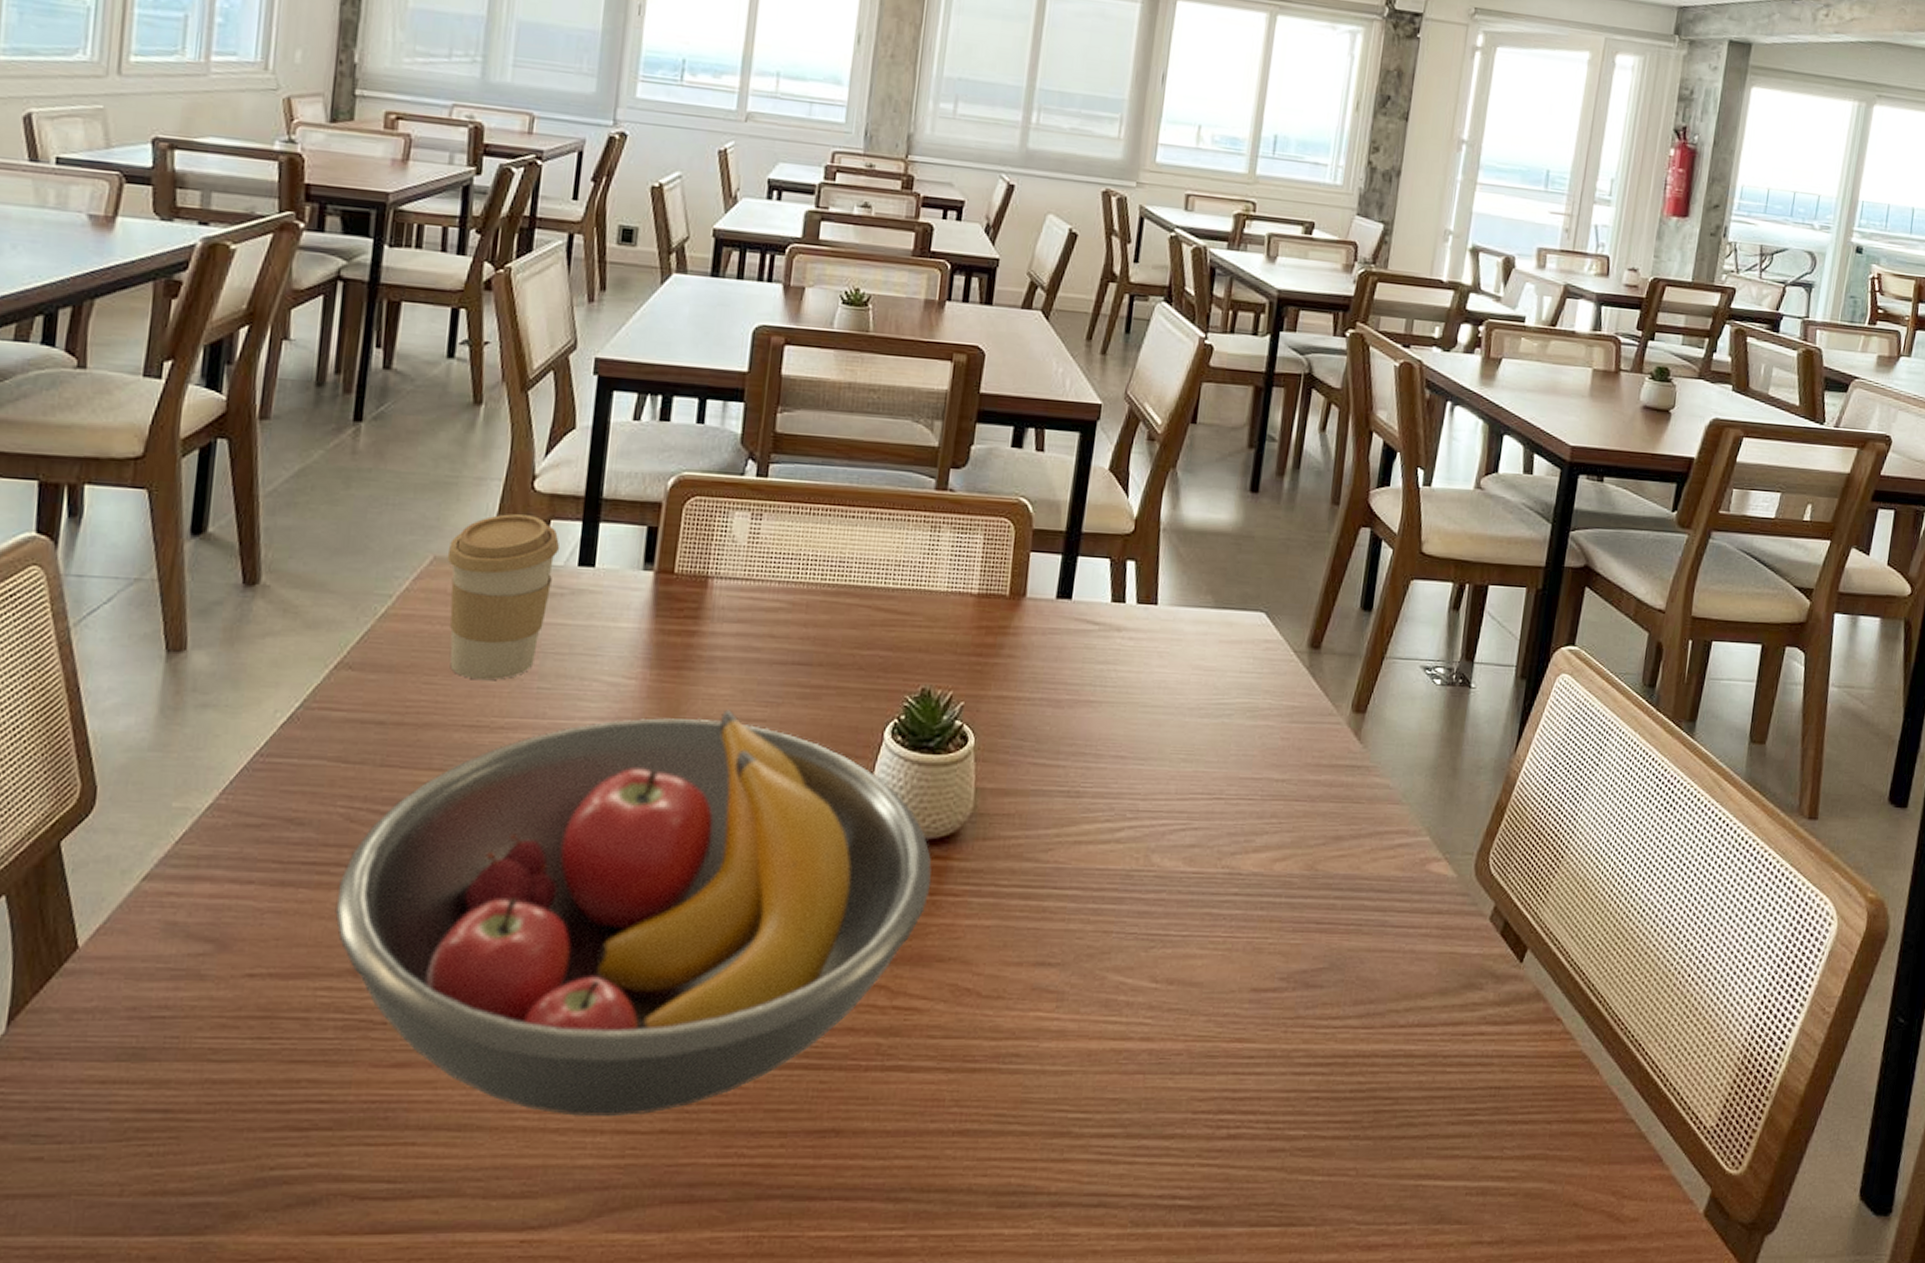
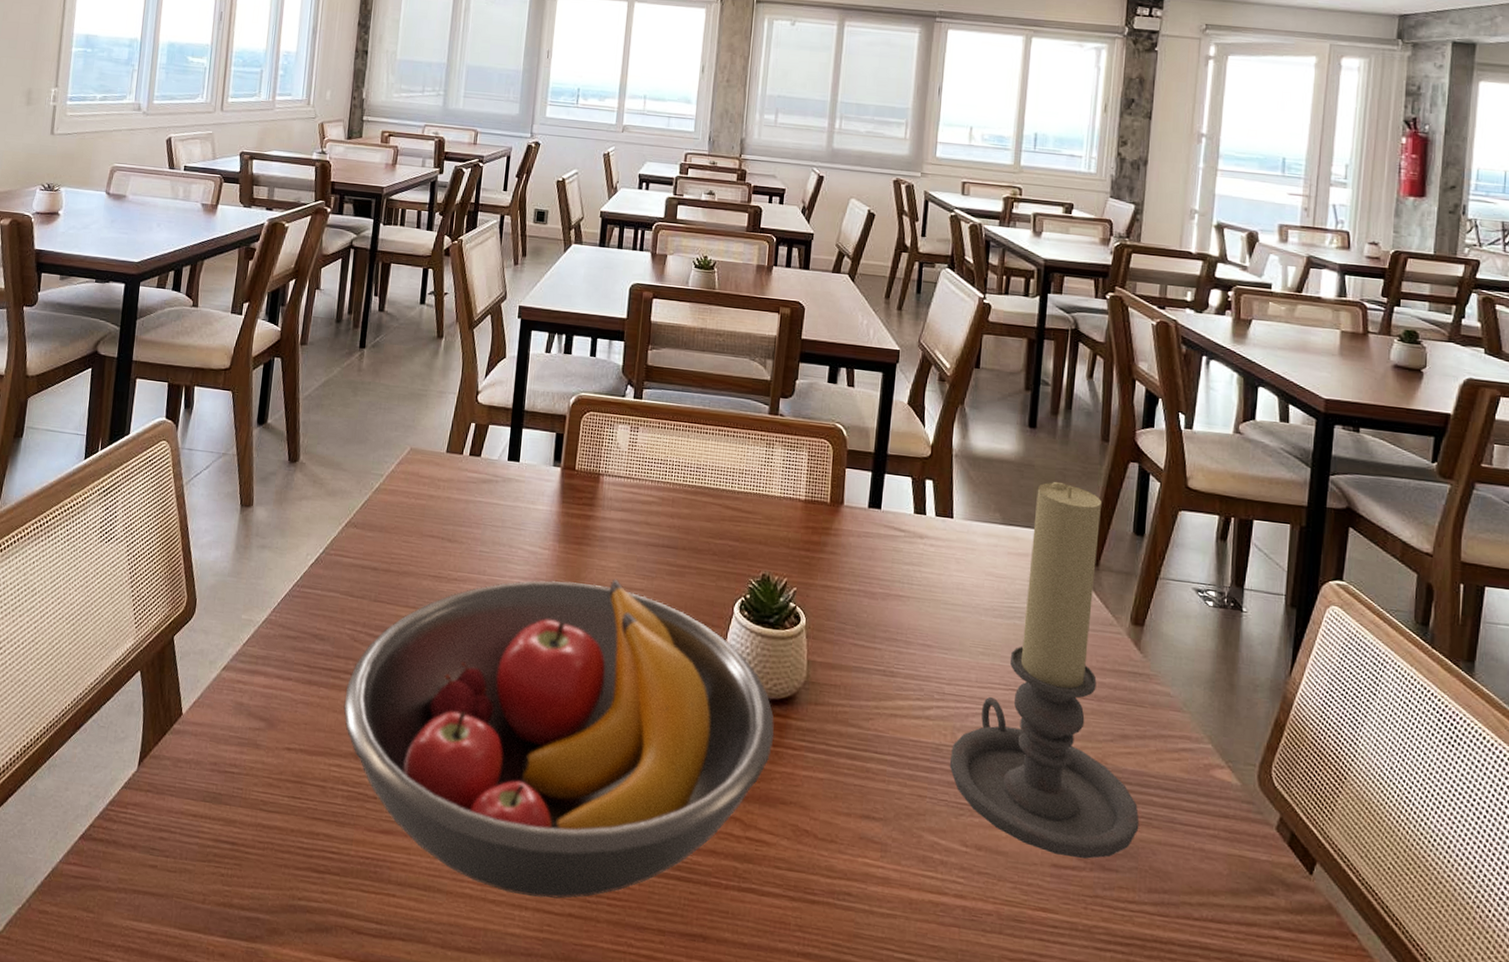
coffee cup: present [447,514,560,681] -> none [419,419,496,543]
candle holder: none [1140,554,1349,977] -> present [949,481,1140,859]

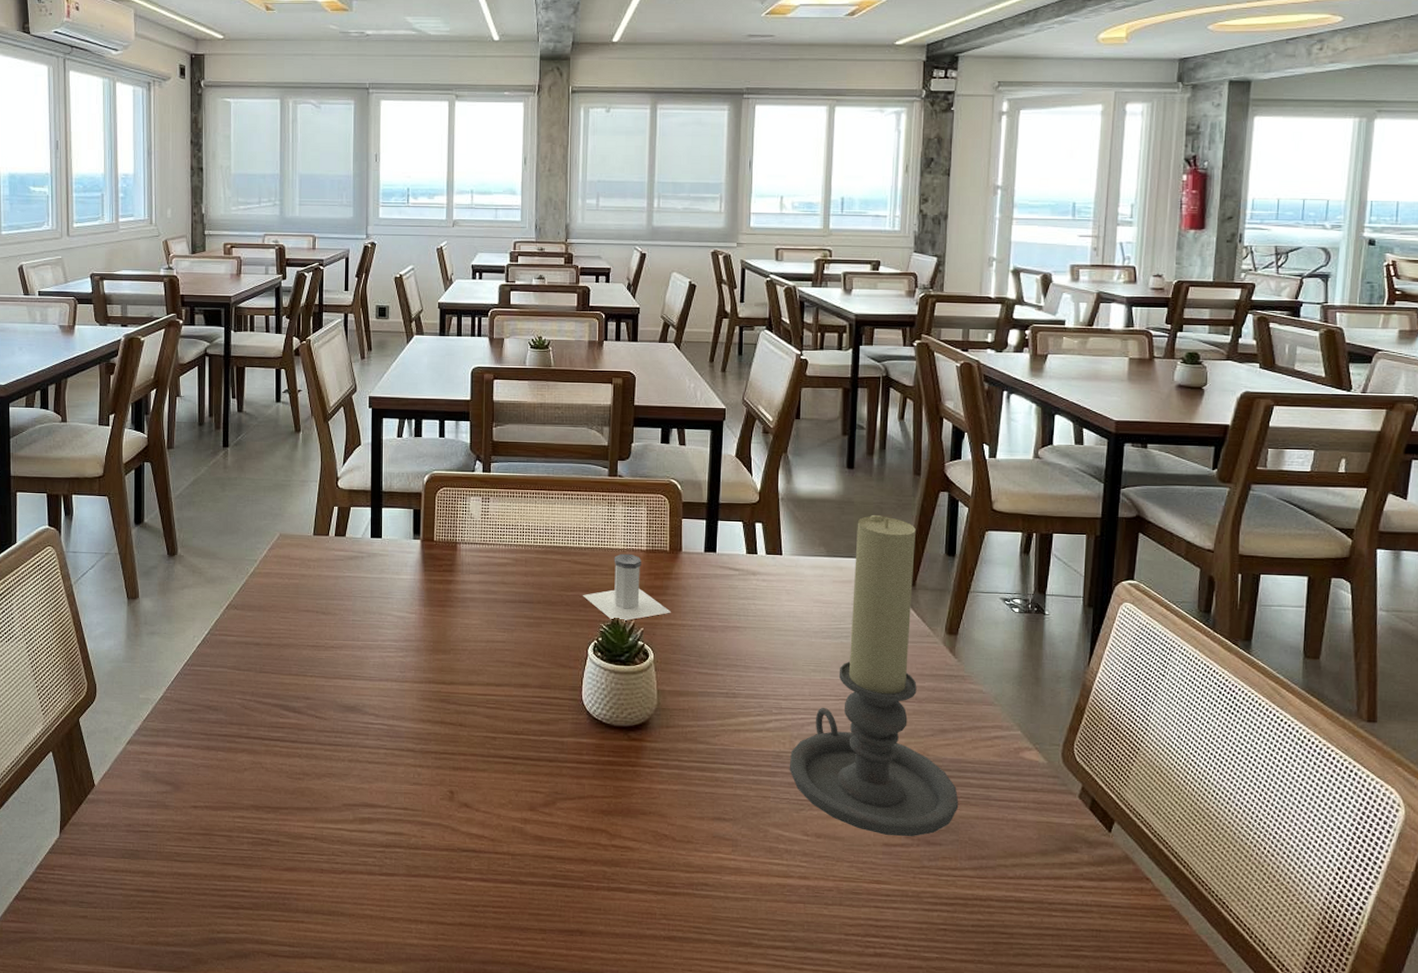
fruit bowl: present [343,579,775,899] -> none [241,634,632,913]
salt shaker: none [732,501,828,579] -> present [583,553,671,622]

